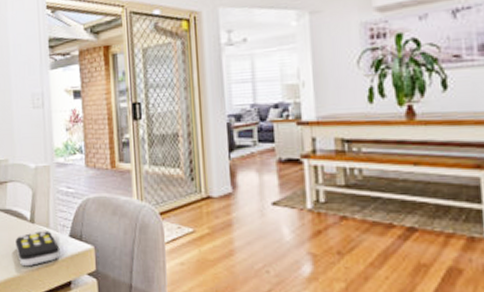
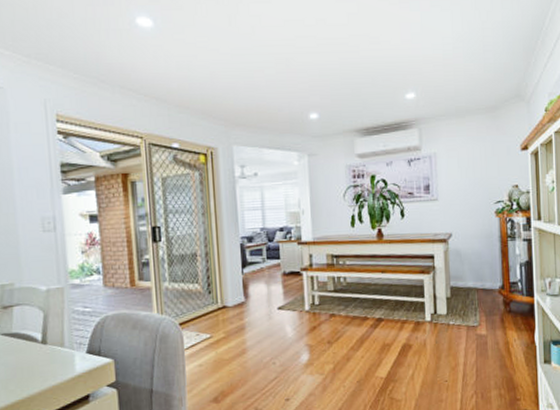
remote control: present [15,229,60,267] -> none [24,349,77,387]

